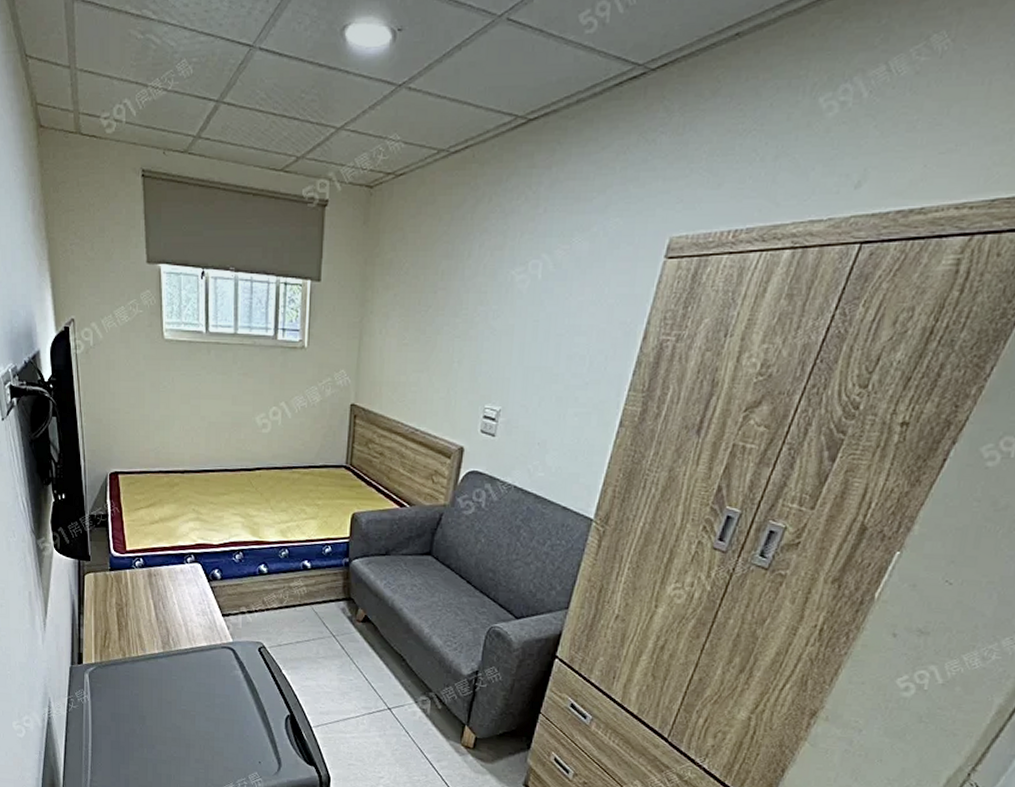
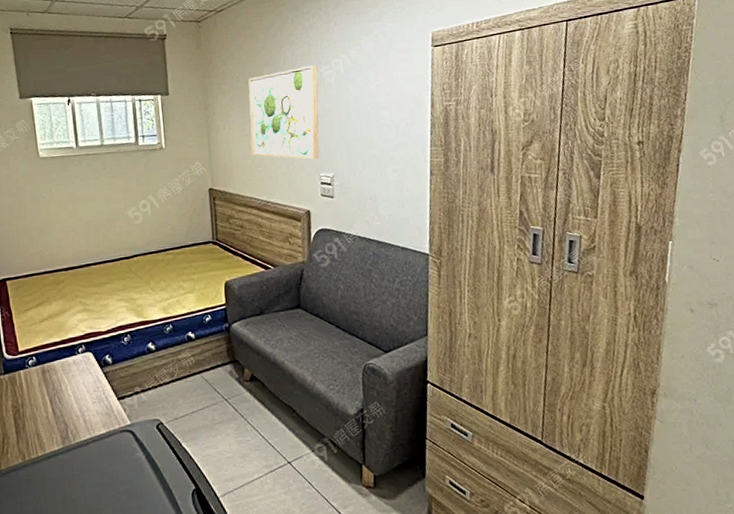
wall art: none [407,263,510,386] -> present [248,64,320,160]

